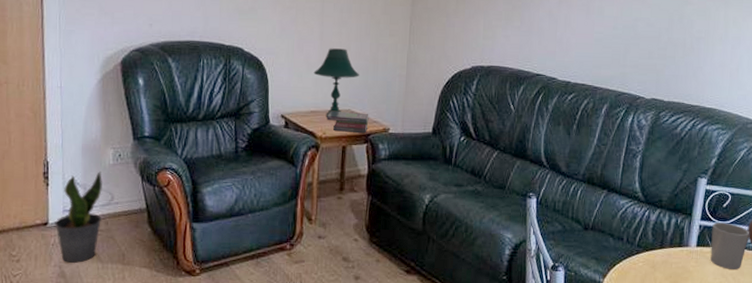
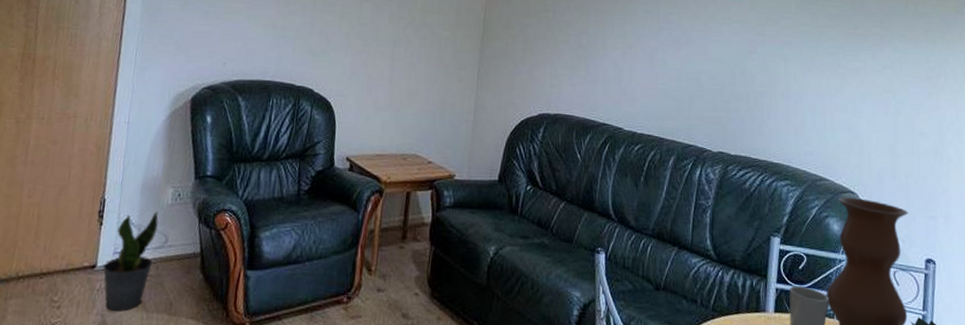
table lamp: present [313,48,359,117] -> none [381,91,427,161]
books: present [327,110,369,133] -> none [392,154,435,179]

